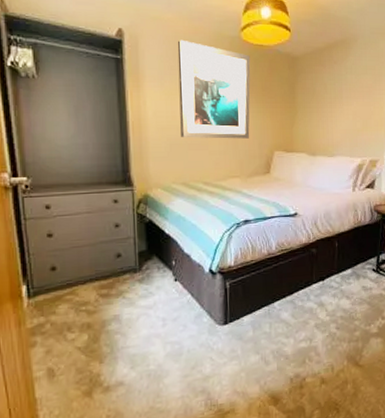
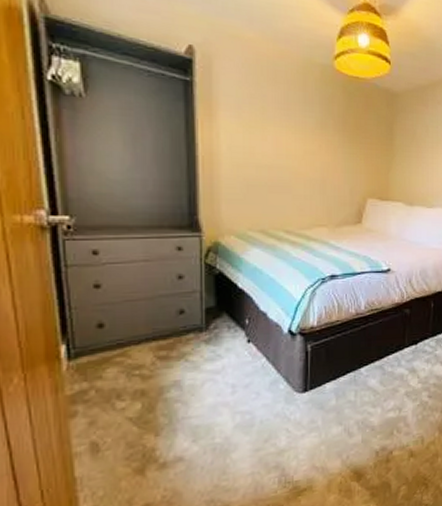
wall art: present [177,39,251,139] -> none [259,63,344,183]

